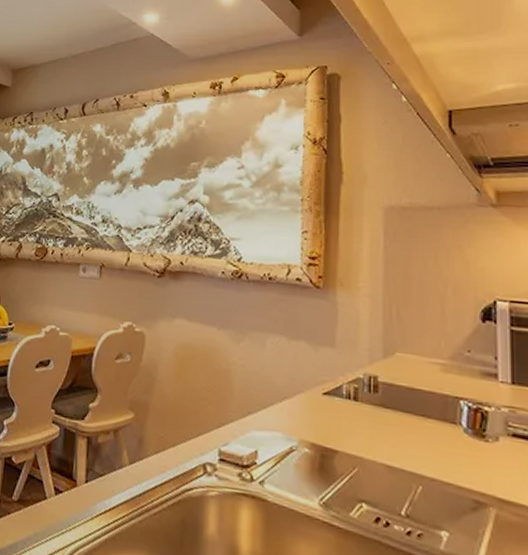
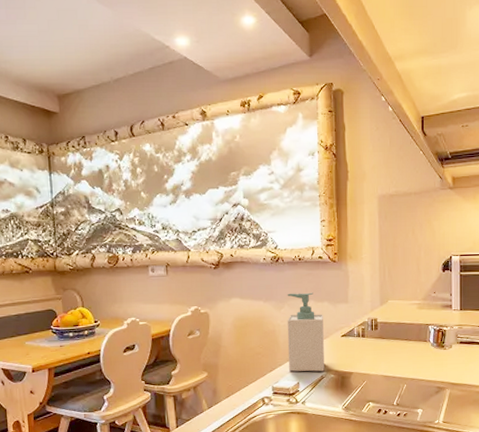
soap bottle: none [243,322,298,441] -> present [287,292,324,372]

